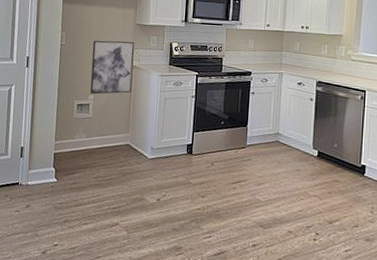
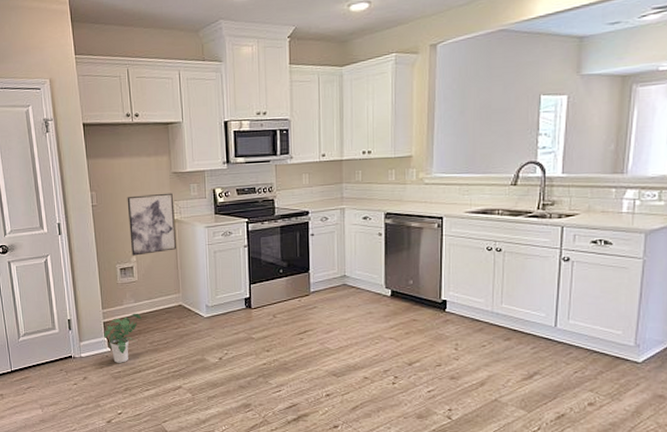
potted plant: none [52,147,91,195] -> present [104,313,142,363]

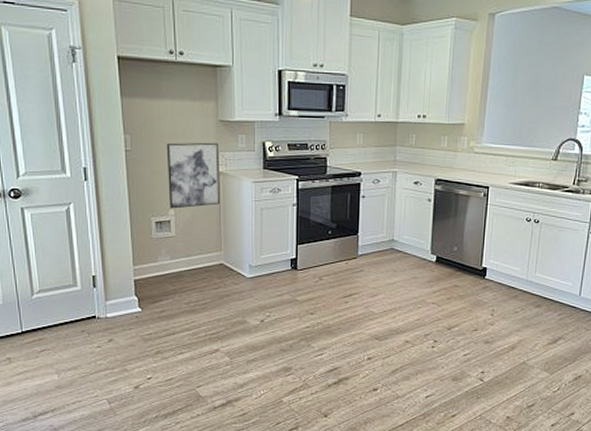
potted plant: present [104,313,142,363] -> none [134,271,178,324]

